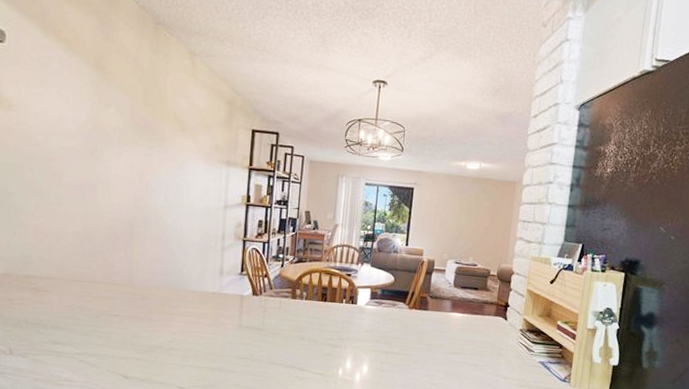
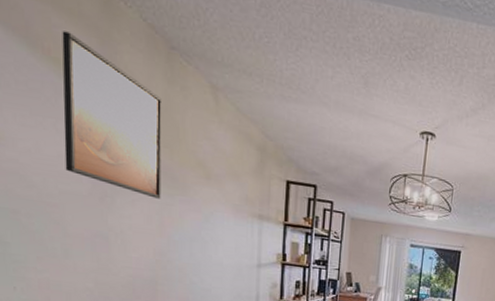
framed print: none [64,16,149,151] -> present [62,31,163,199]

